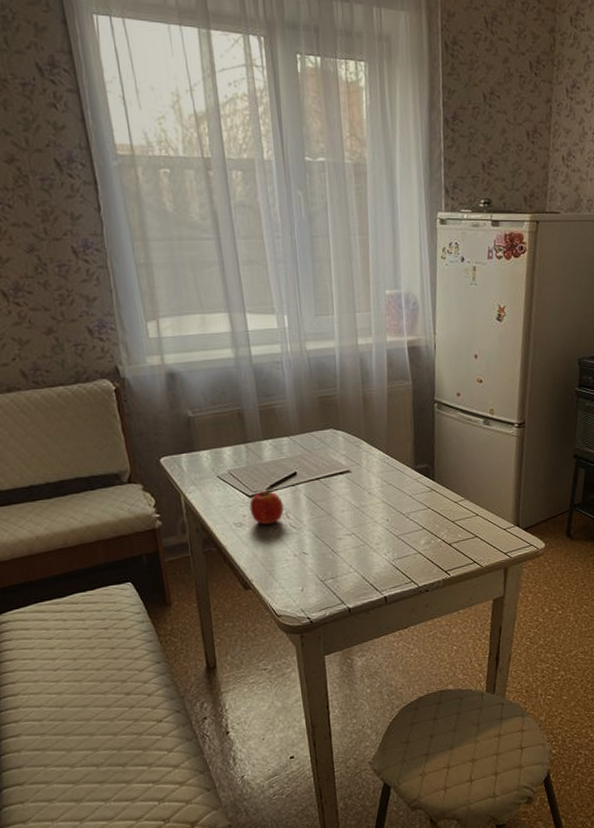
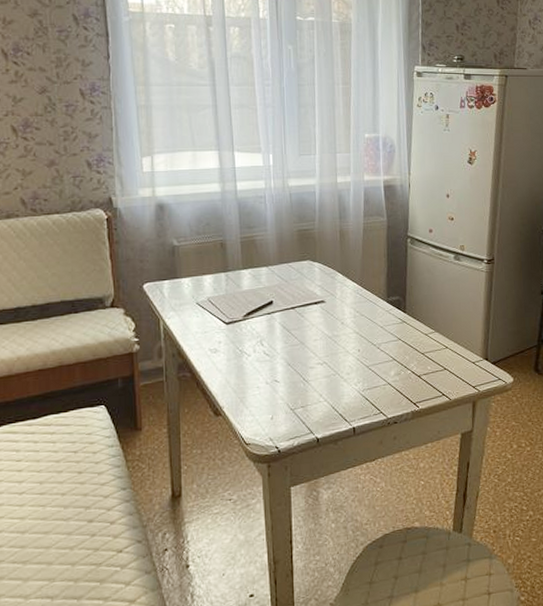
fruit: present [249,490,284,525] -> none [225,317,258,352]

